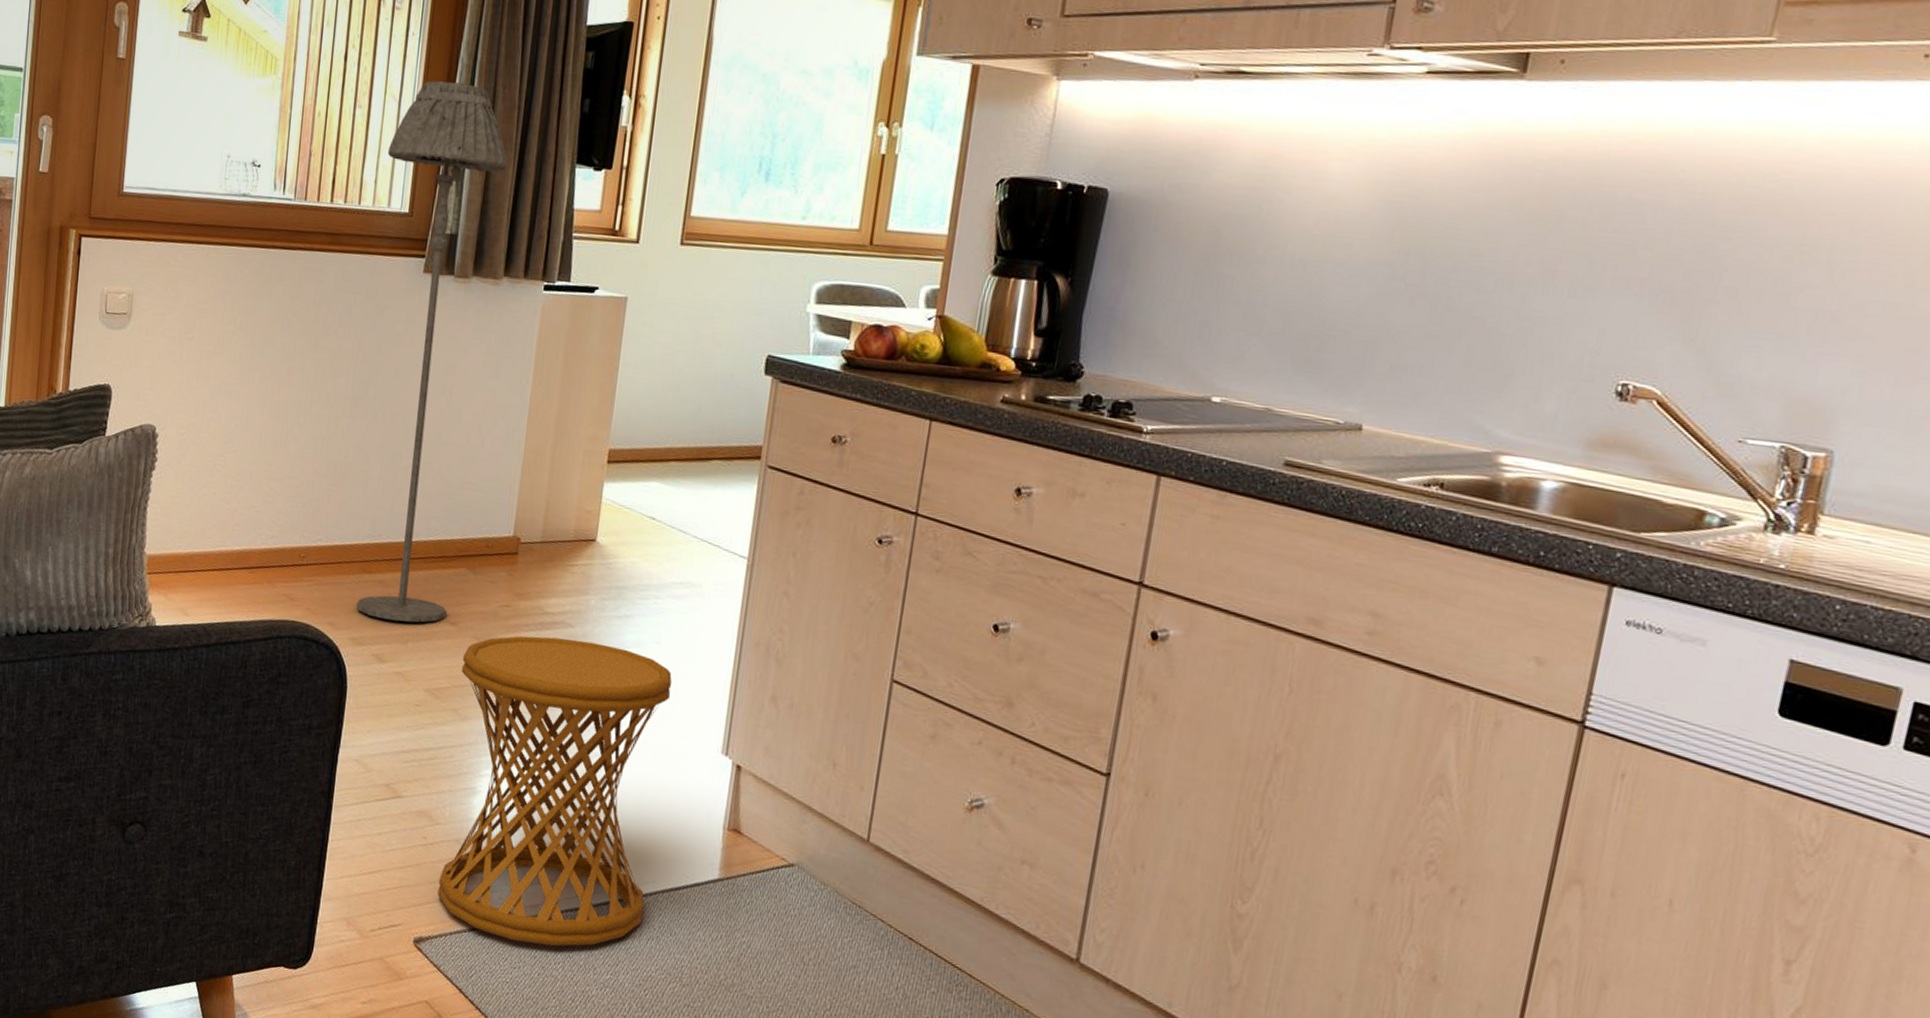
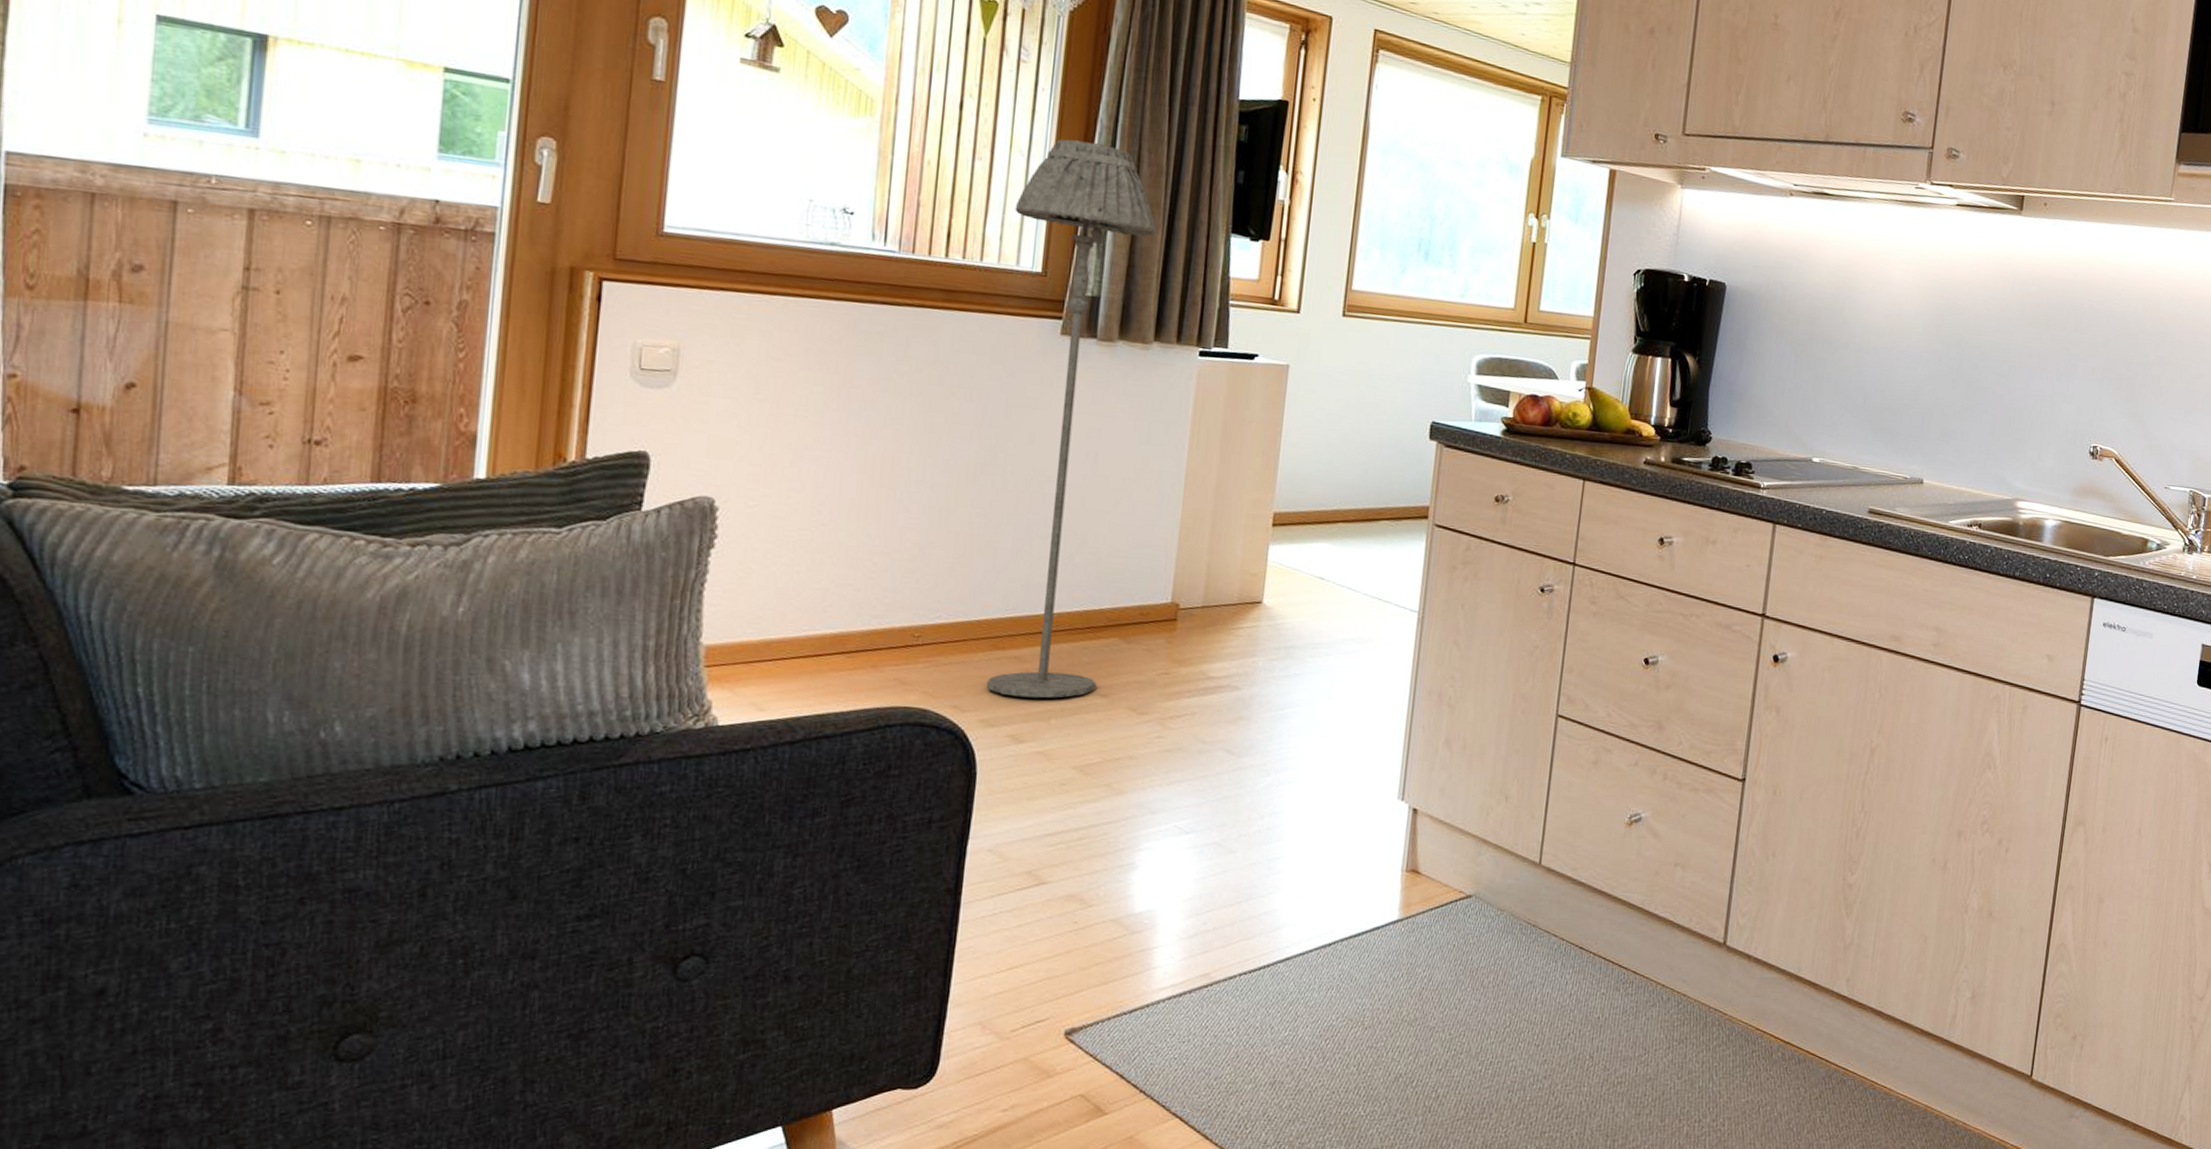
side table: present [437,636,672,946] -> none [1092,701,1346,1014]

